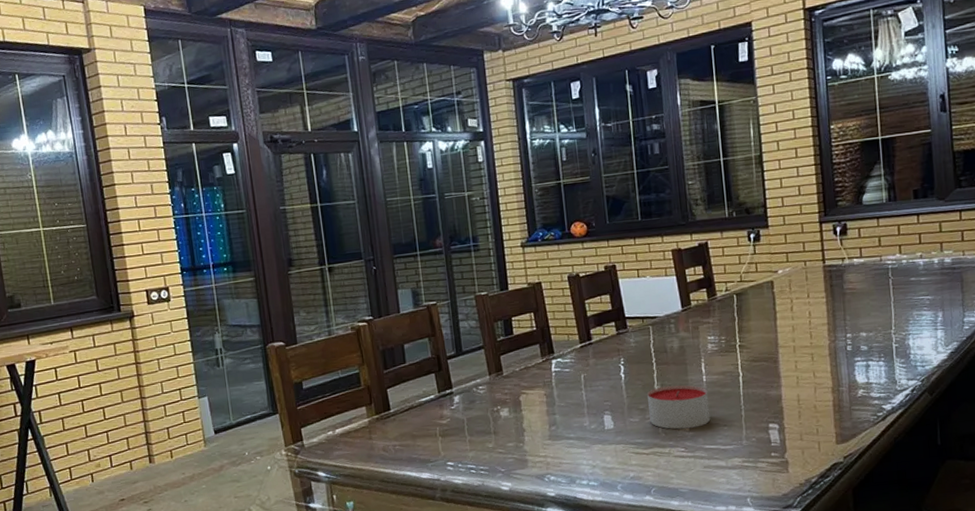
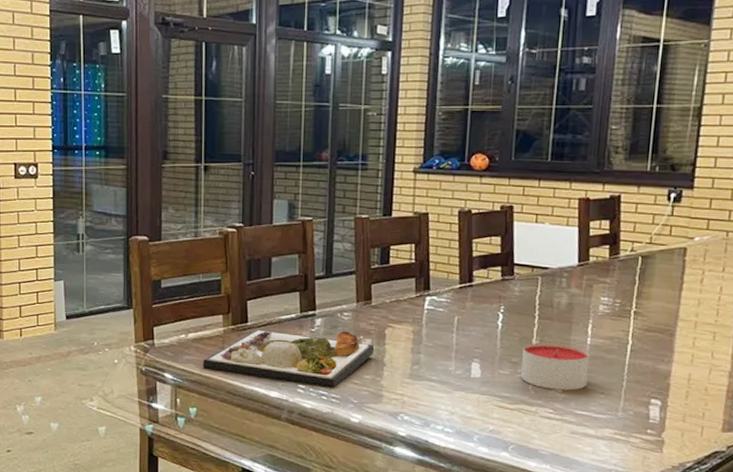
dinner plate: none [353,403,513,462] -> present [203,329,375,388]

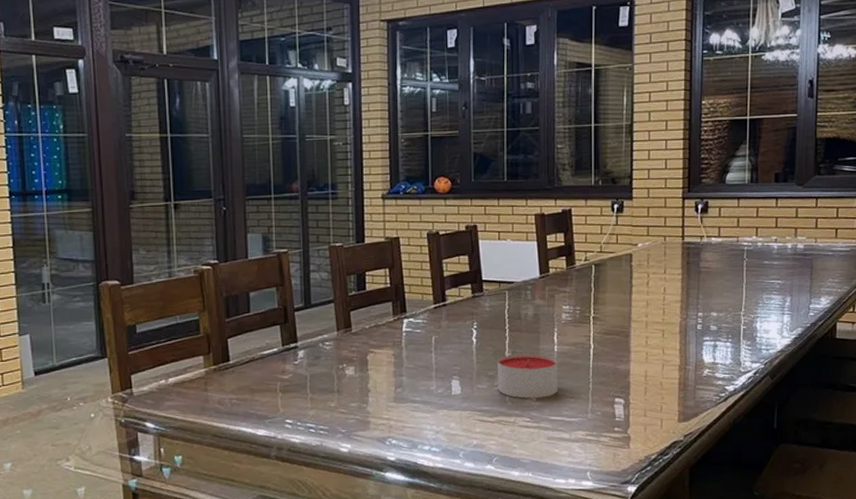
dinner plate: present [203,329,375,388] -> none [186,360,358,420]

